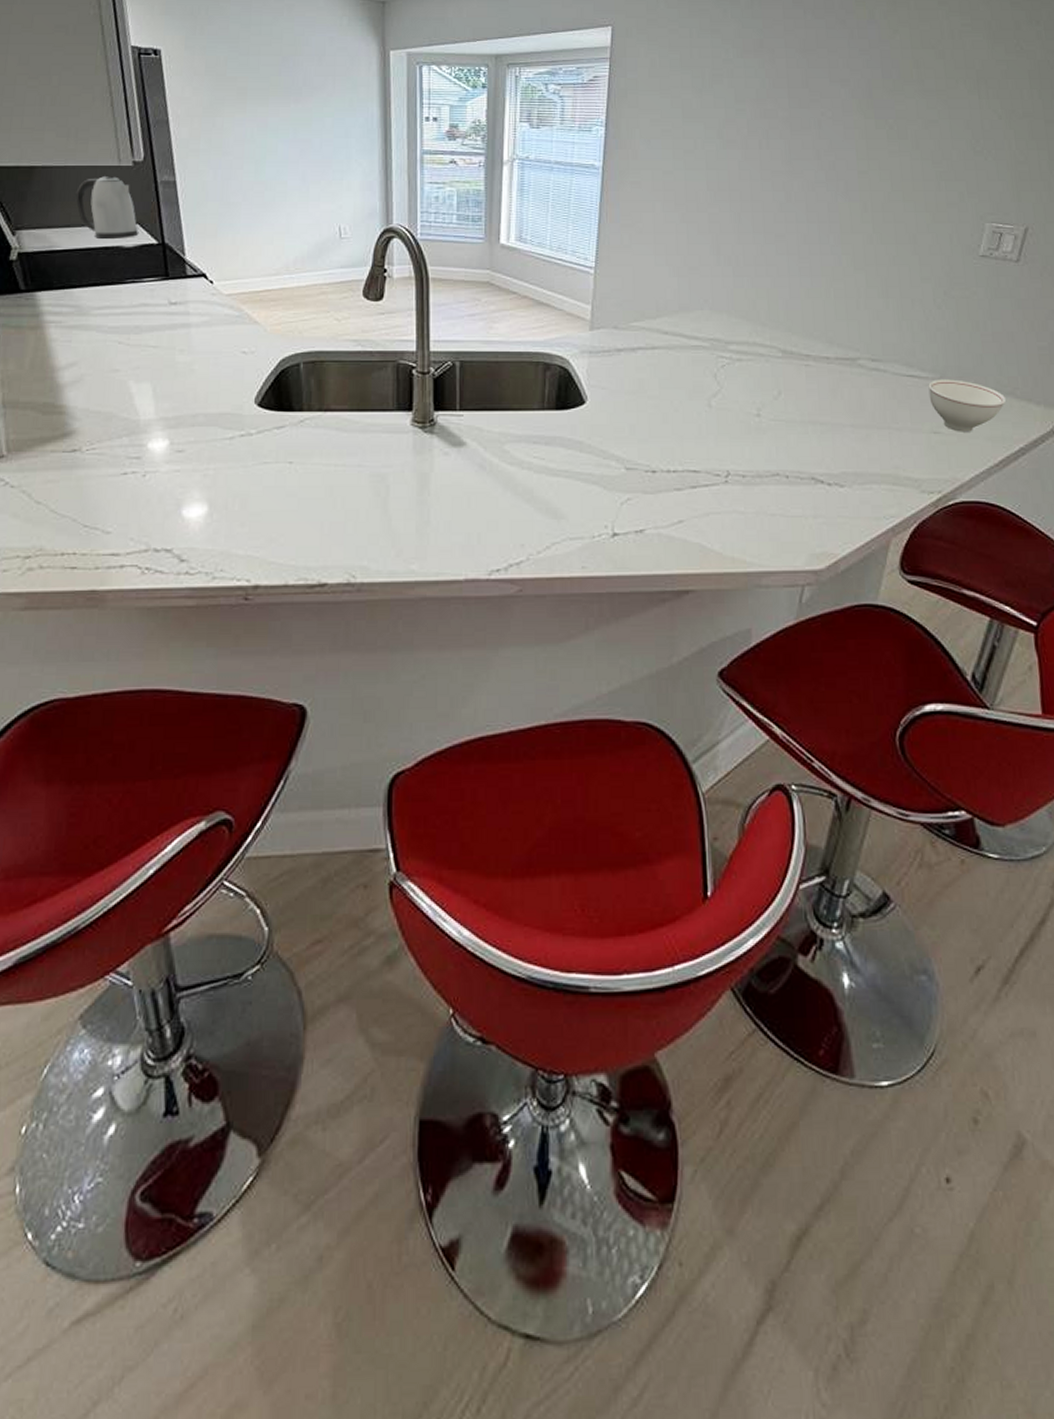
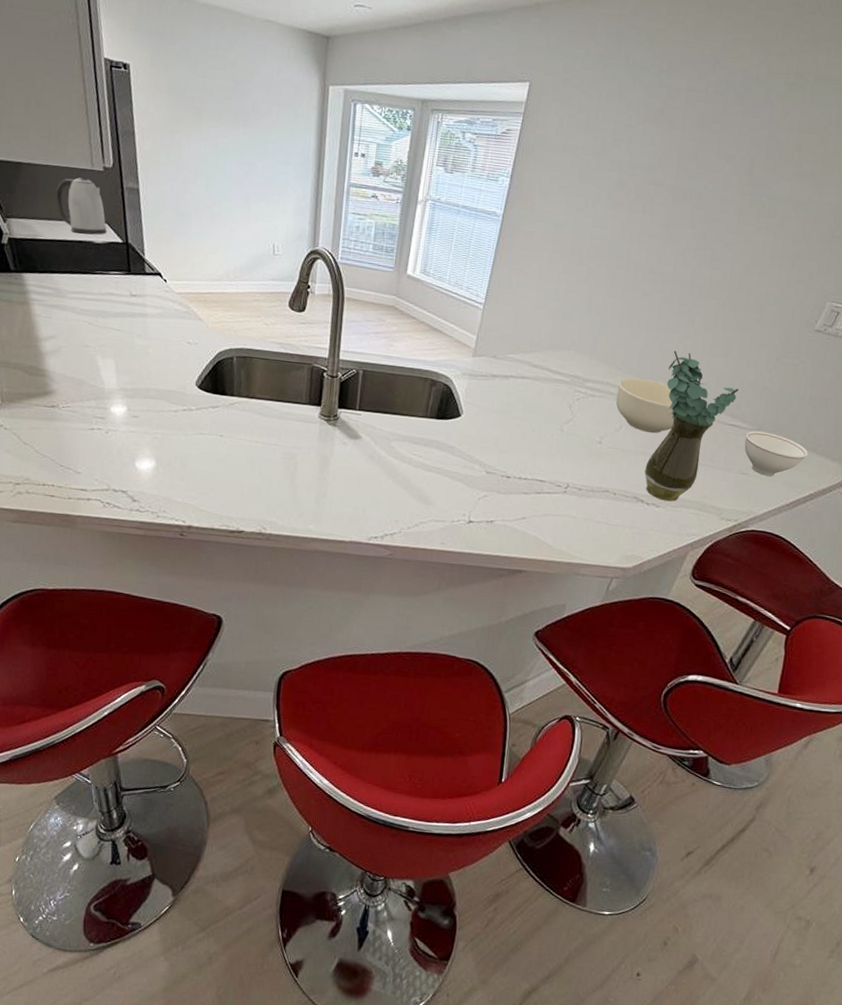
bowl: none [767,332,841,397] -> present [616,377,674,434]
vase: none [817,296,909,478] -> present [644,350,739,502]

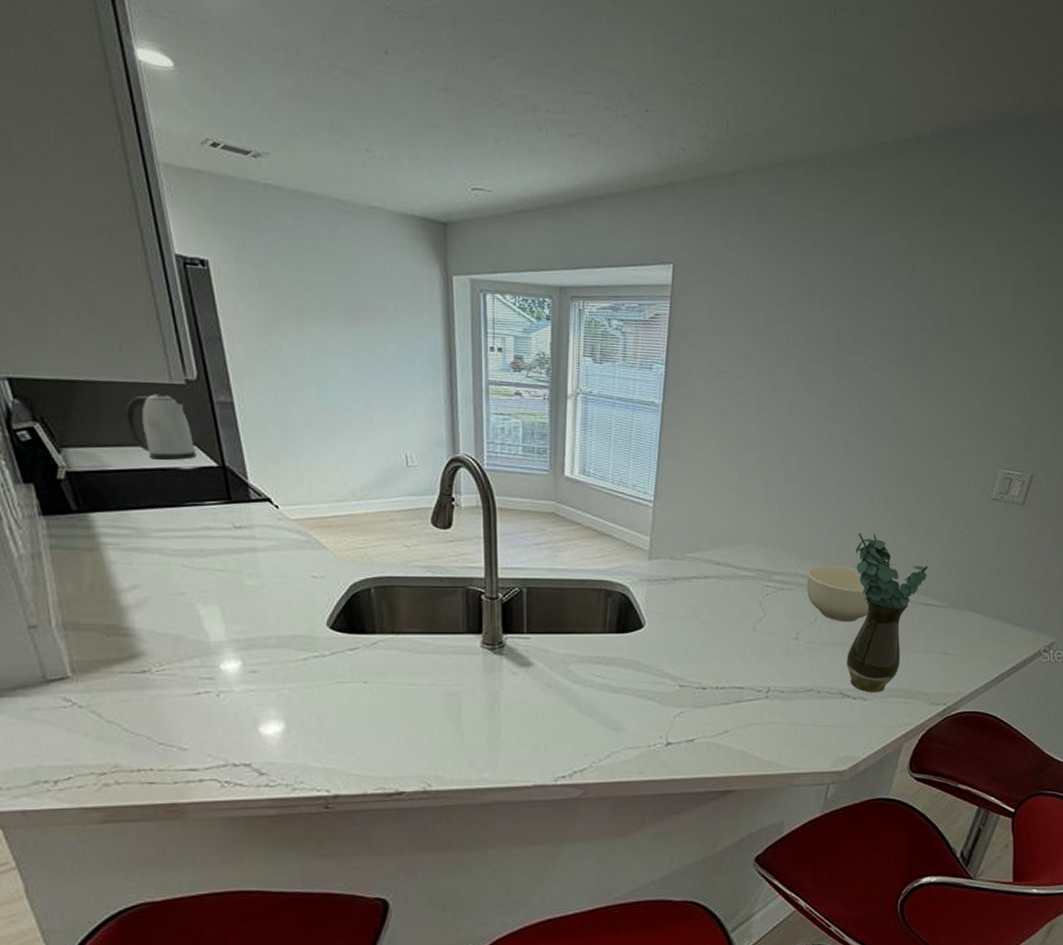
bowl: present [744,430,809,477] -> none [942,608,1005,653]

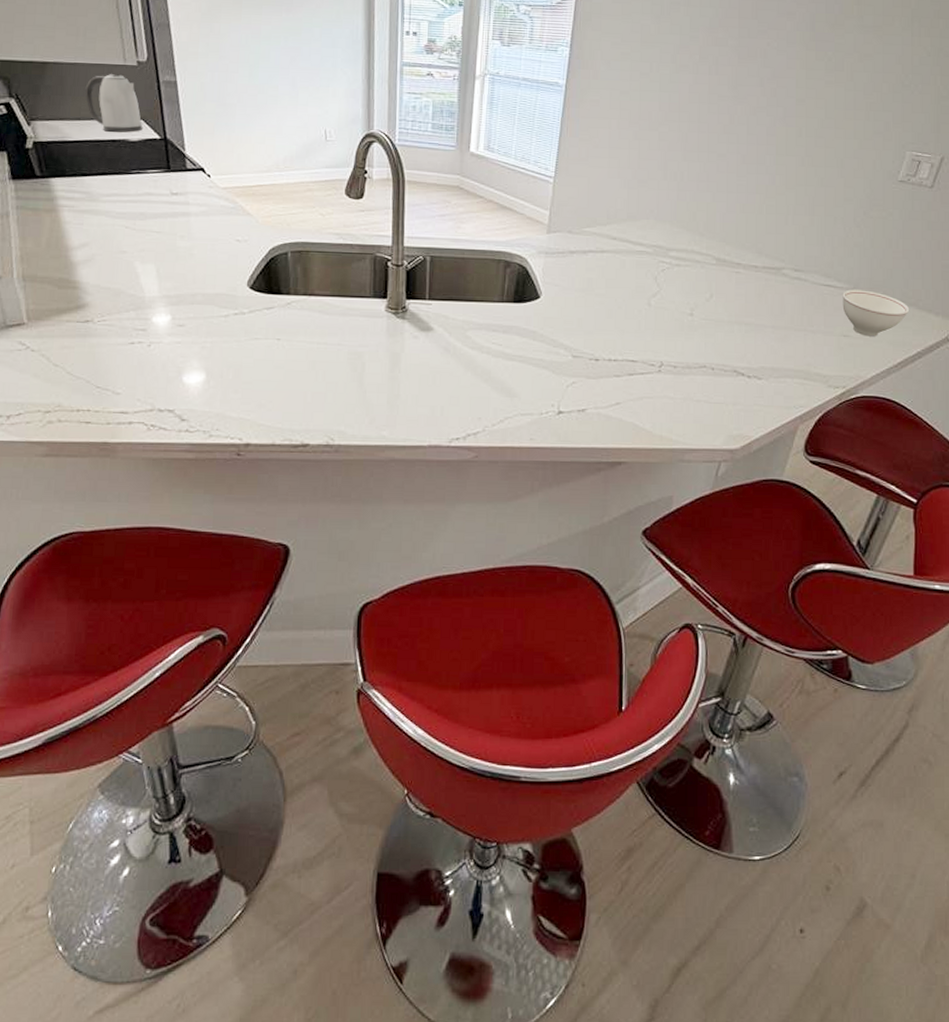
bowl: present [807,565,869,623] -> none [703,243,766,301]
vase: present [847,532,928,693] -> none [742,212,829,373]
bowl: none [942,608,1005,653] -> present [842,289,910,337]

